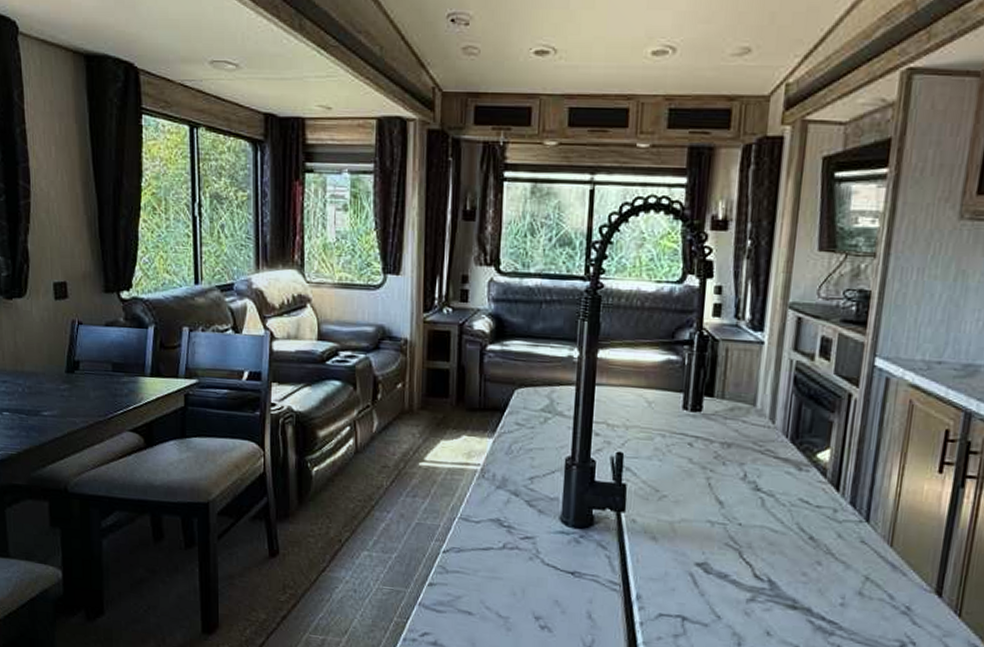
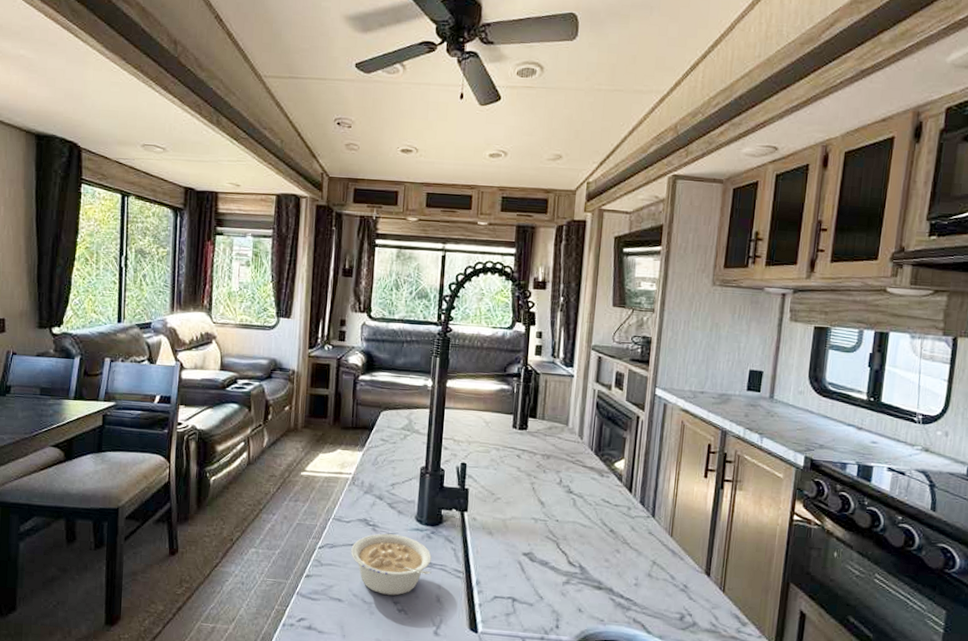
legume: none [482,536,581,610] -> present [351,533,432,596]

